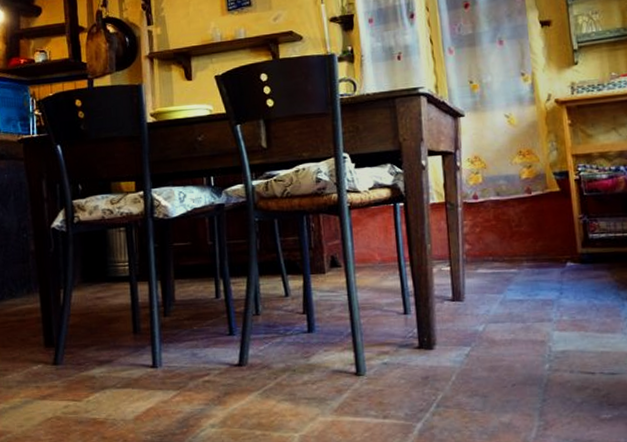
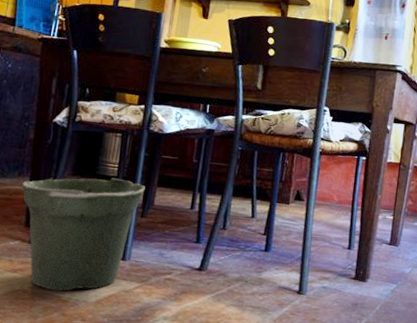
flower pot: none [33,277,162,414] -> present [22,177,145,292]

